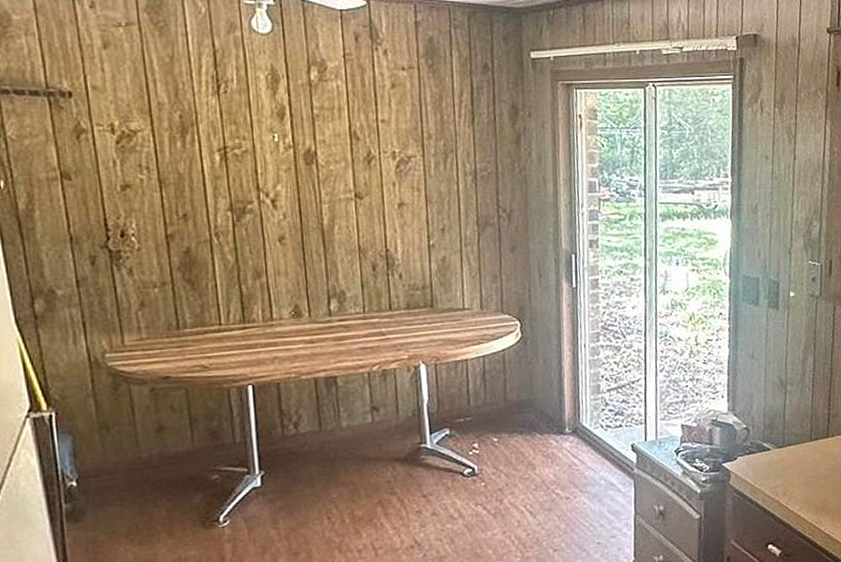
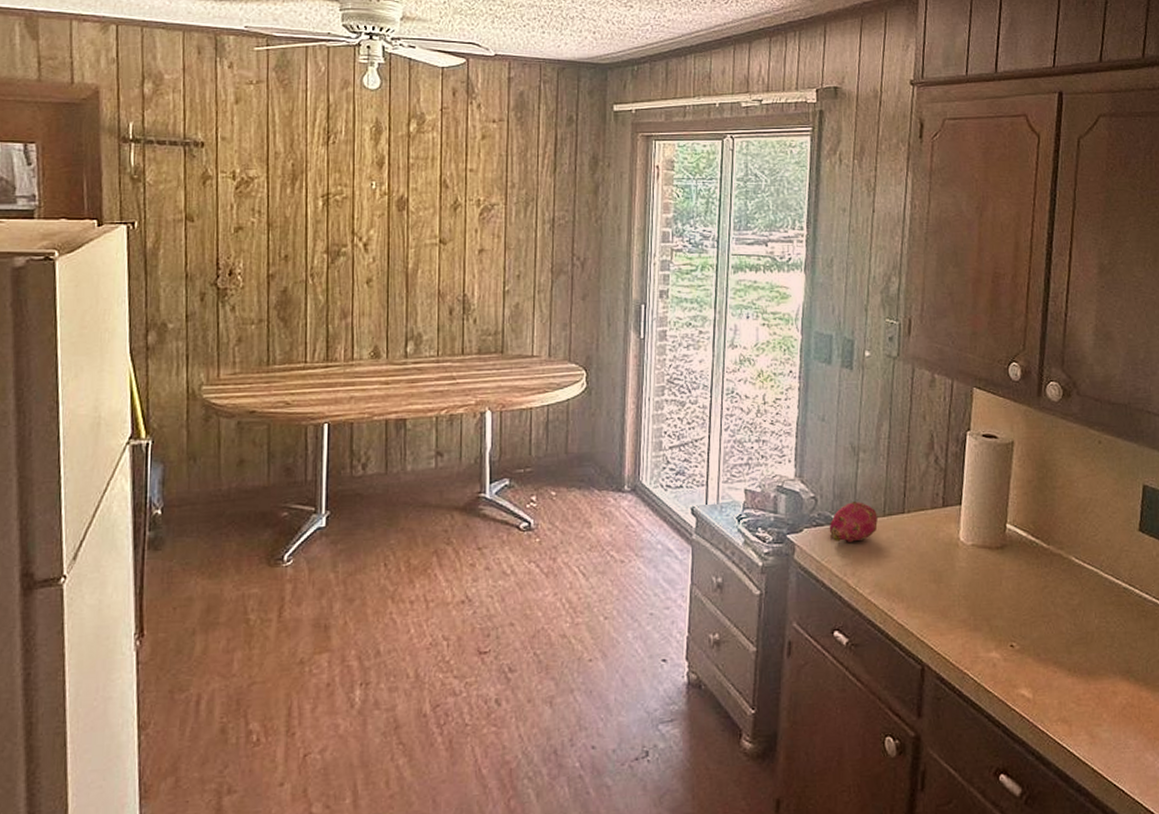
fruit: none [761,429,805,467] -> present [829,500,878,543]

